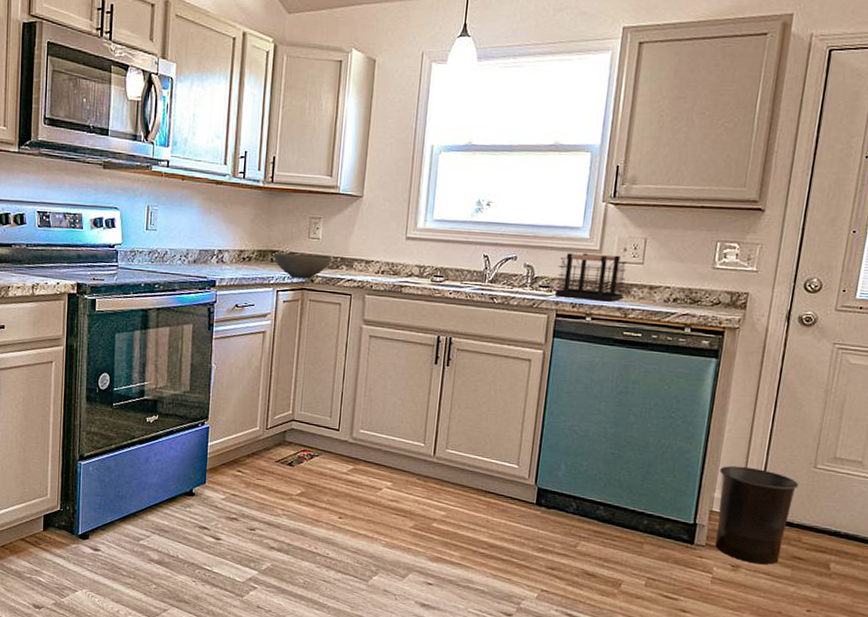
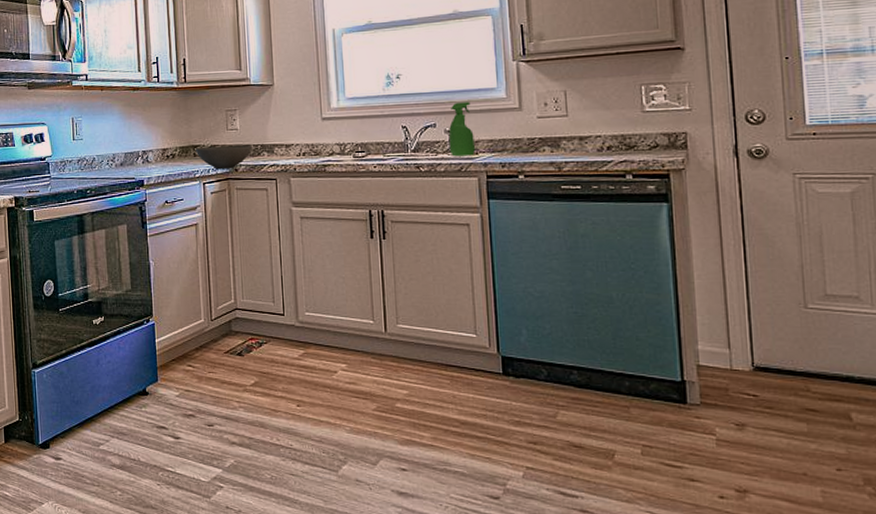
spray bottle: none [525,237,554,293] -> present [448,102,475,157]
dish rack: present [554,253,627,302] -> none [479,110,554,158]
waste bin: present [715,465,799,565] -> none [697,314,792,421]

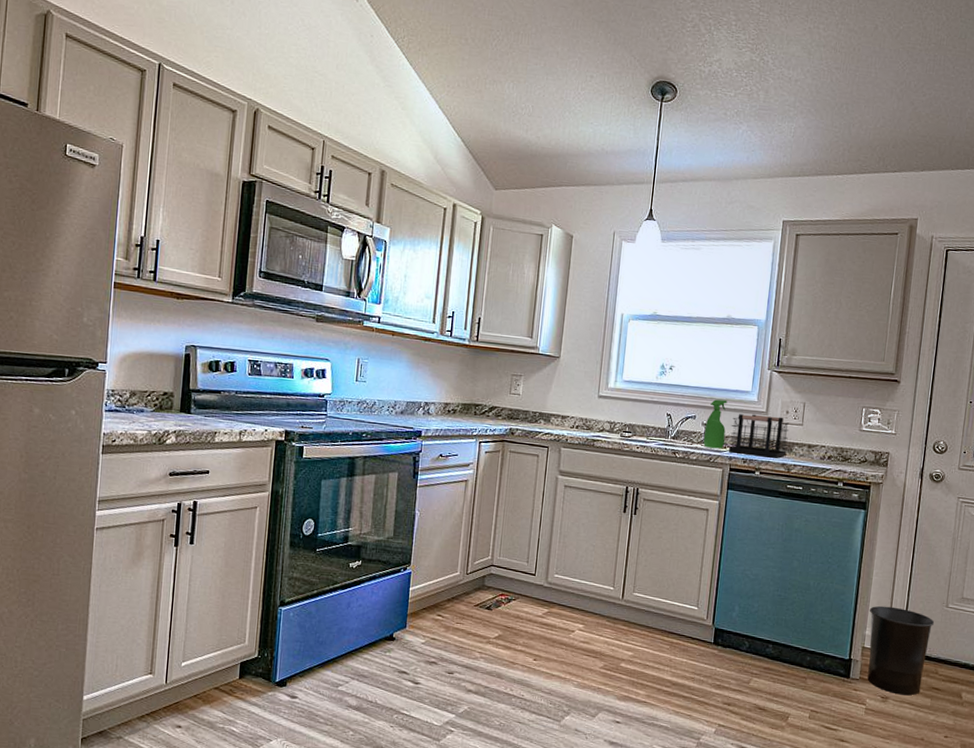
bowl: present [195,145,252,170] -> none [476,406,531,432]
dish rack: none [479,110,554,158] -> present [728,414,789,458]
waste bin: none [697,314,792,421] -> present [867,605,935,696]

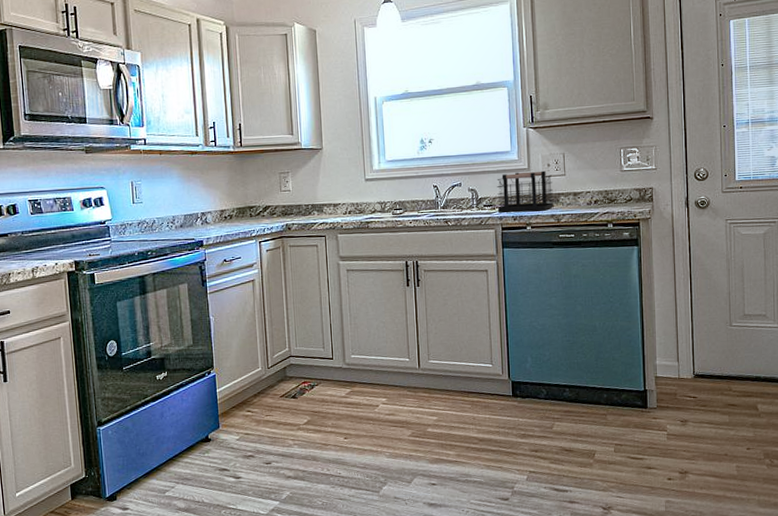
spray bottle: present [703,399,728,449] -> none [471,164,493,212]
waste bin: present [867,605,935,696] -> none [656,334,721,416]

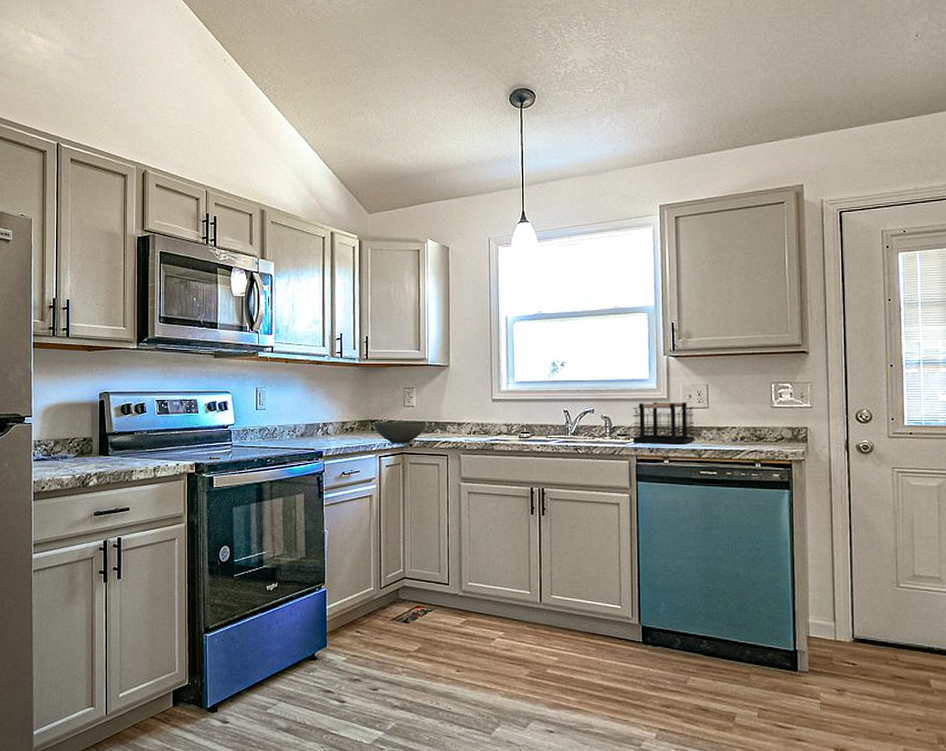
bowl: none [251,205,303,229] -> present [373,422,426,444]

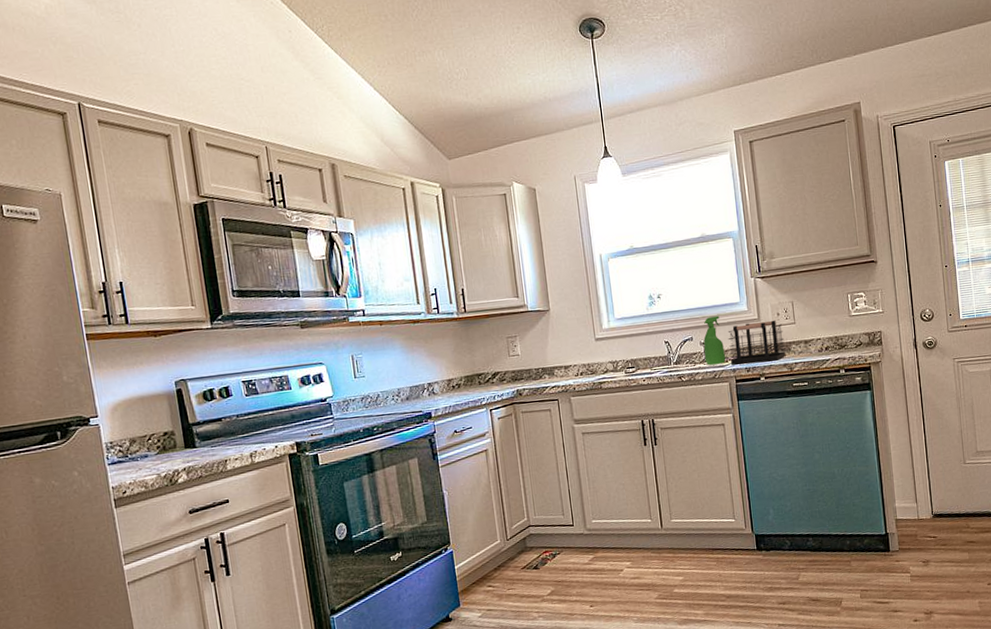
bowl: present [373,422,426,444] -> none [479,369,534,396]
spray bottle: none [604,391,627,441] -> present [703,316,726,366]

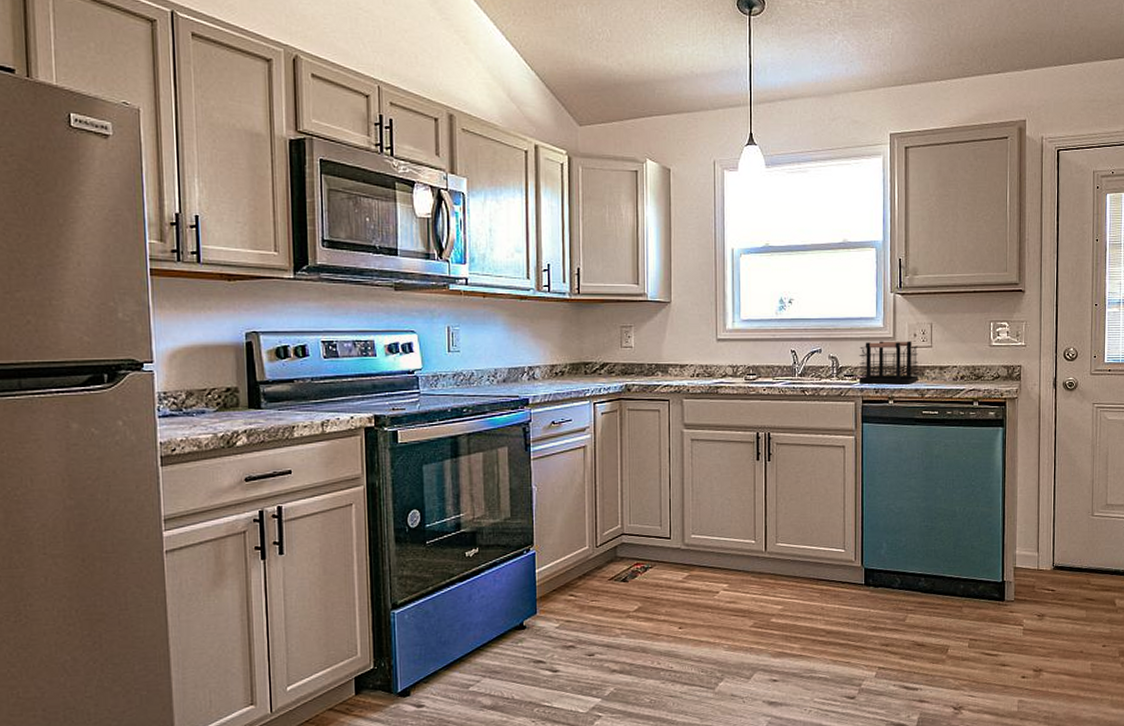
spray bottle: present [703,316,726,366] -> none [832,330,854,382]

